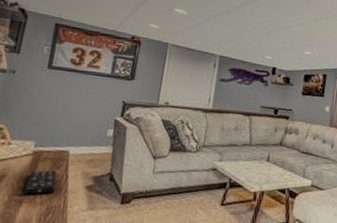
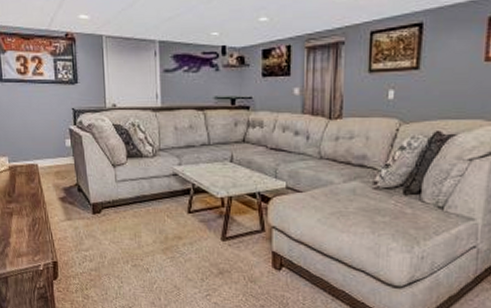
remote control: present [23,170,57,195] -> none [10,184,35,208]

